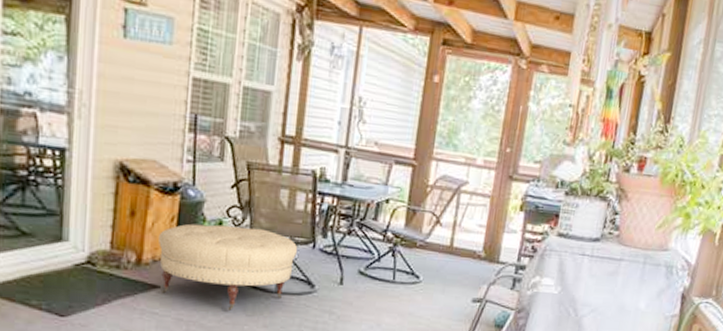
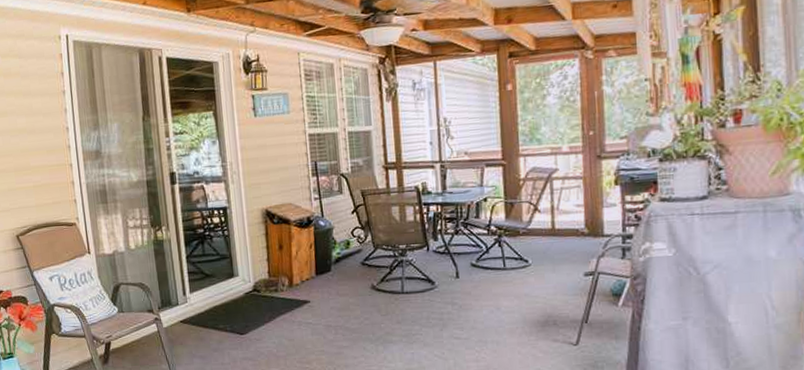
ottoman: present [159,223,298,311] -> none [303,242,415,313]

